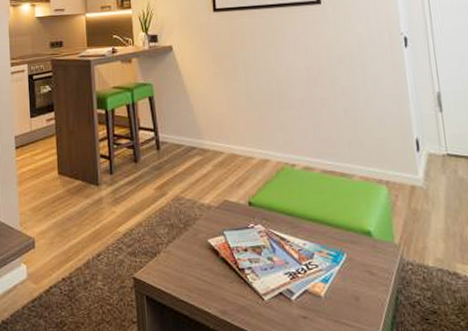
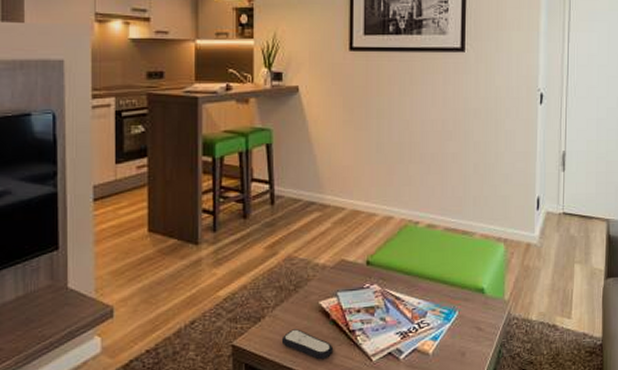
remote control: none [176,265,226,296] -> present [281,329,334,360]

